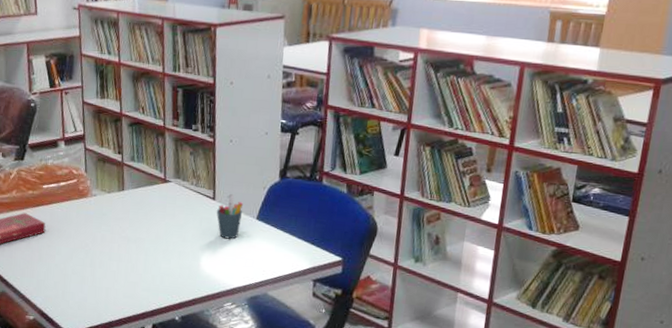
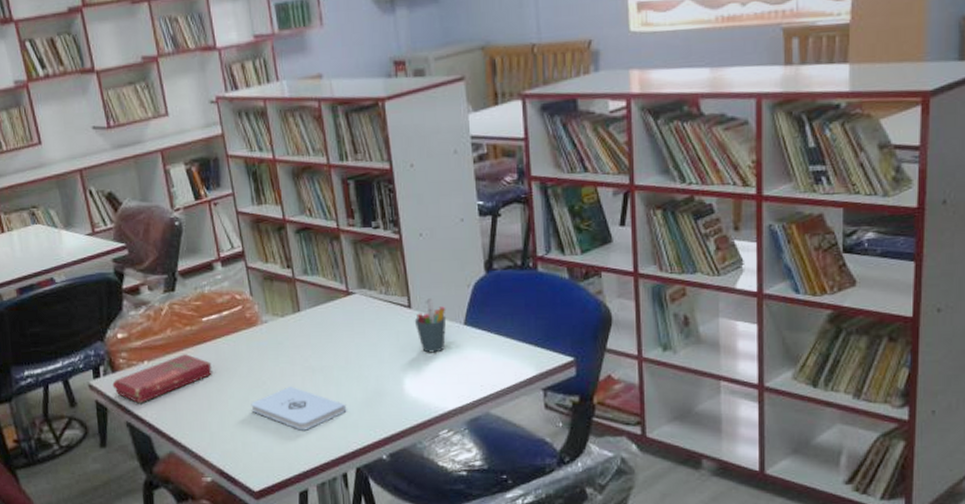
notepad: none [73,250,152,288] -> present [251,386,347,431]

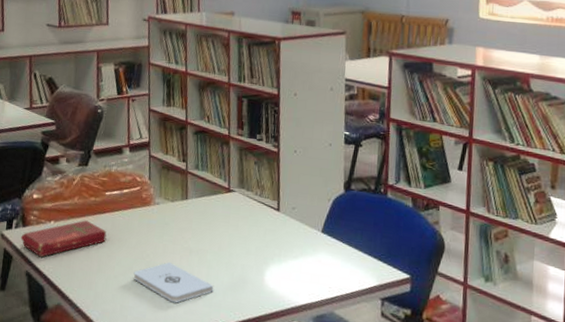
pen holder: present [414,298,447,353] -> none [280,205,309,253]

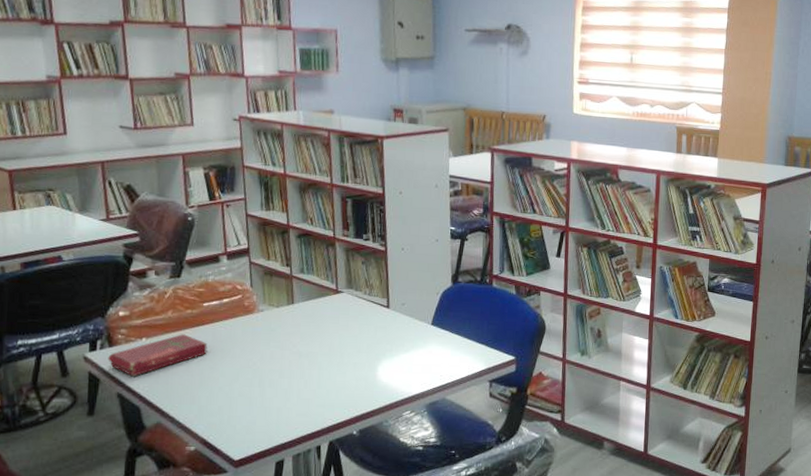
notepad: present [133,262,214,303] -> none [240,368,326,407]

